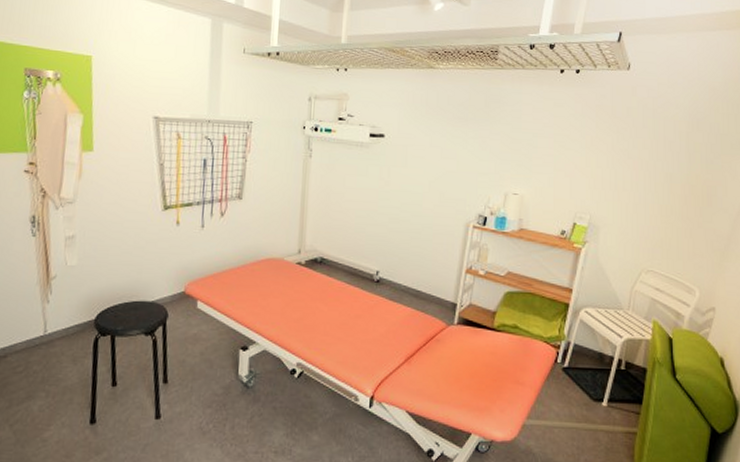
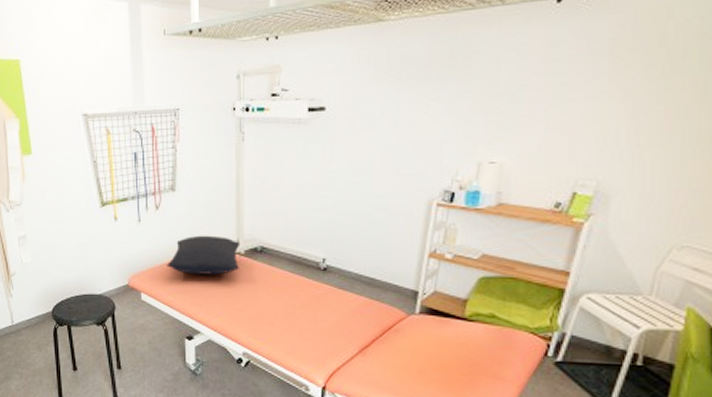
pillow: none [227,244,302,284] -> present [166,235,241,275]

